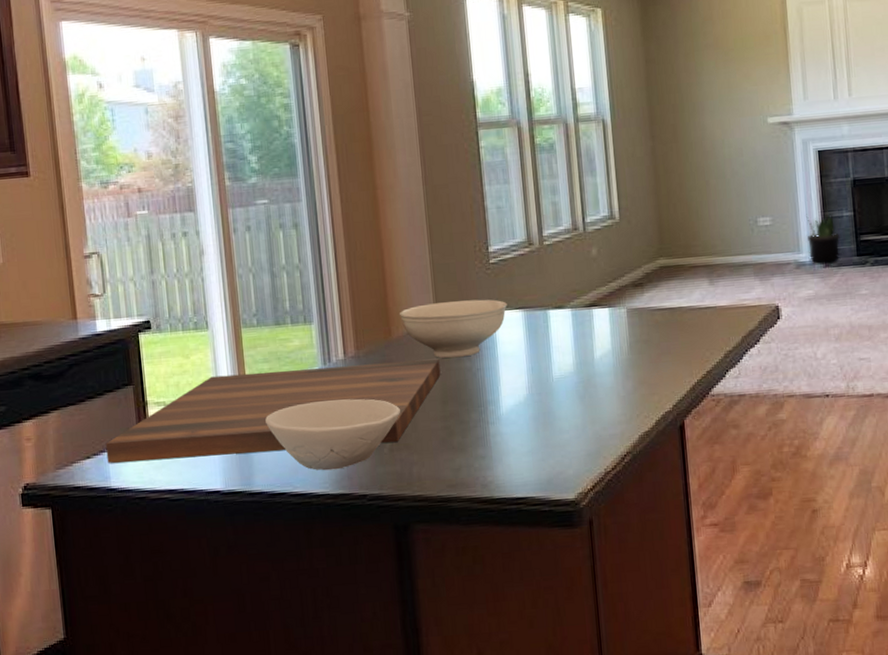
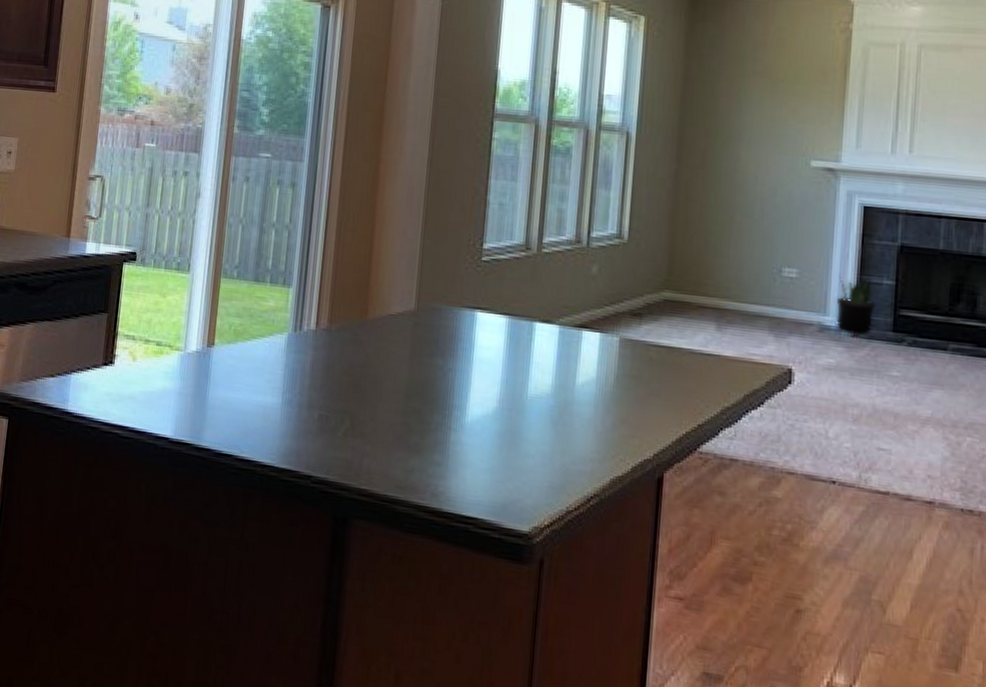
cutting board: present [105,359,441,463] -> none [69,320,412,427]
bowl: present [265,398,400,471] -> none [226,366,362,443]
decorative bowl: present [400,299,507,359] -> none [379,290,492,354]

